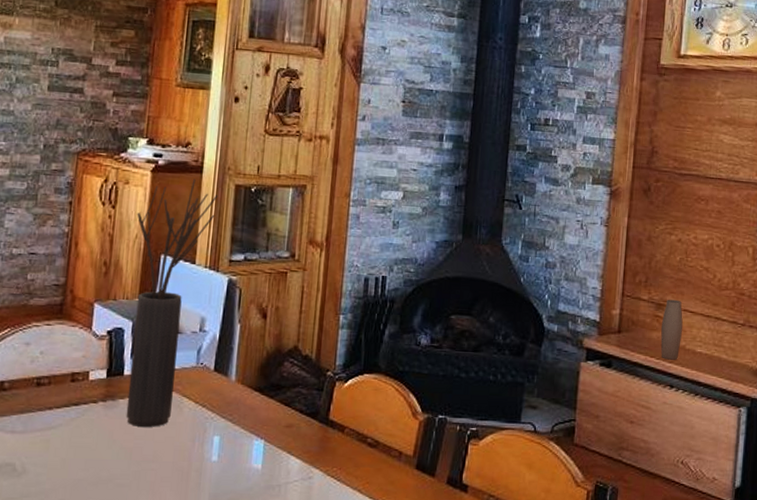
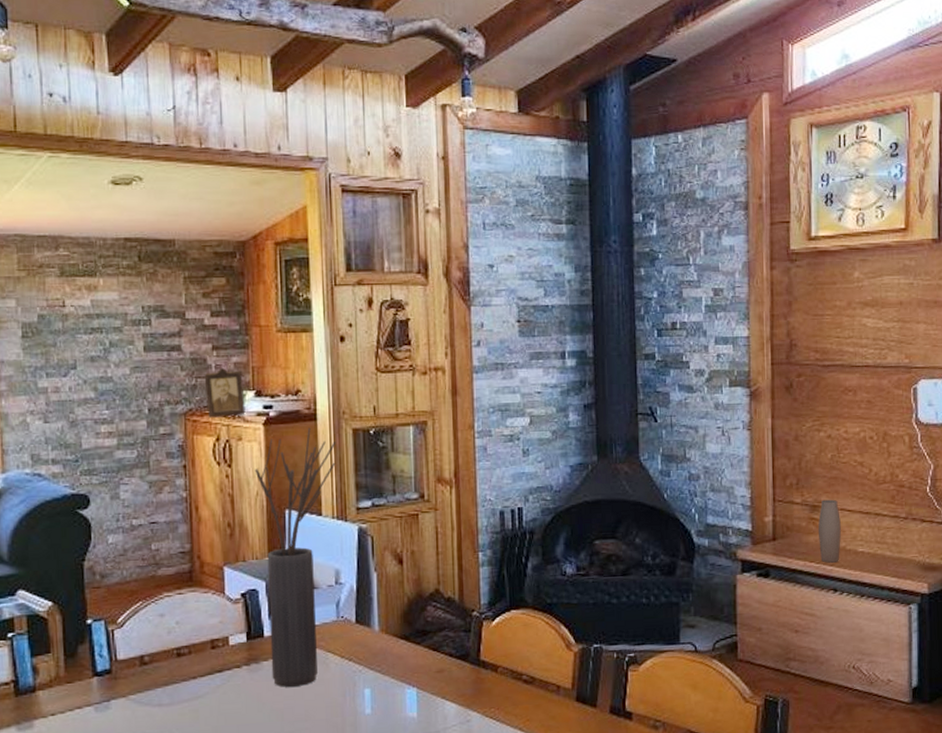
photo frame: none [99,113,138,161] -> present [204,367,246,418]

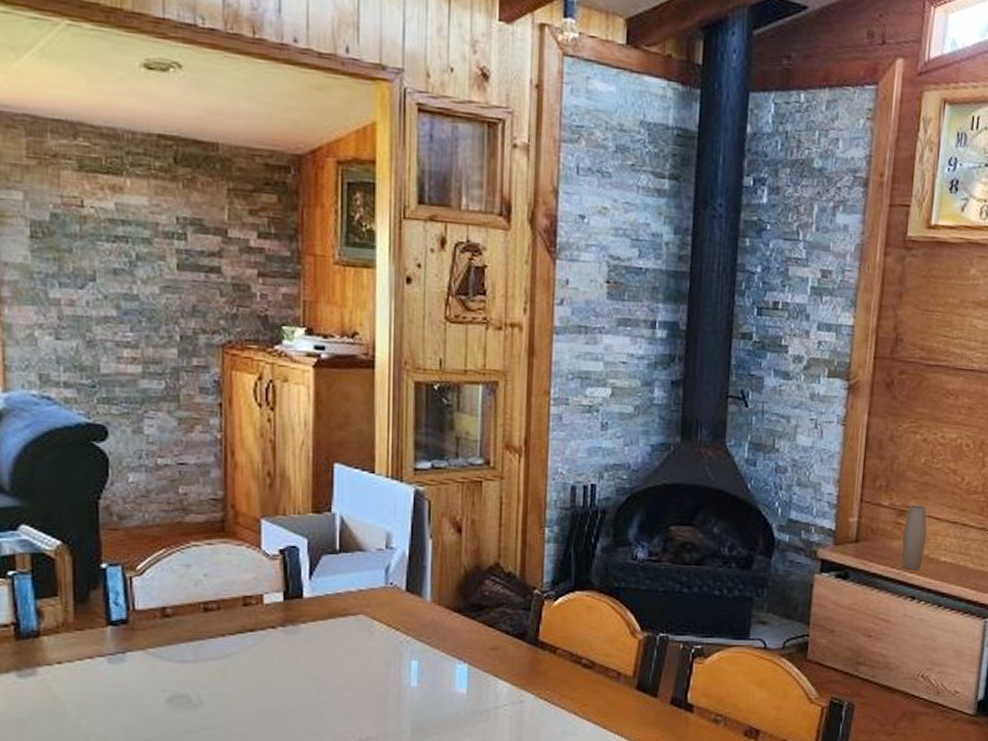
photo frame: present [204,367,246,418] -> none [247,297,294,354]
vase: present [254,427,336,687] -> none [301,375,395,653]

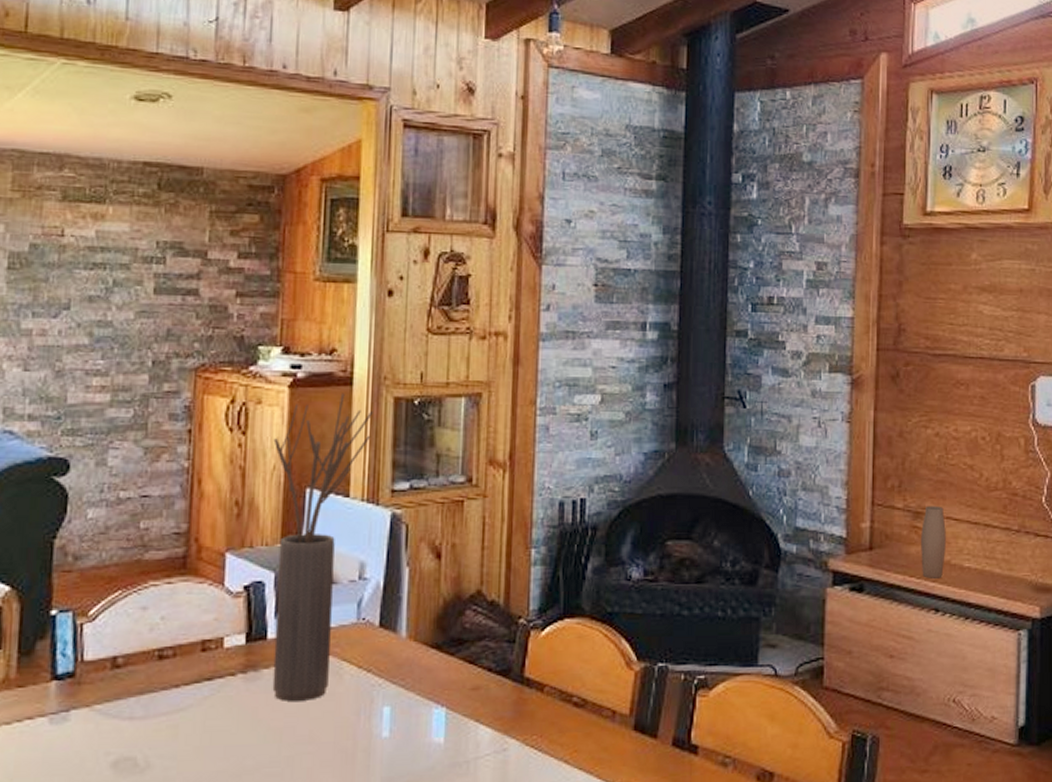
vase: none [301,375,395,653] -> present [272,393,373,701]

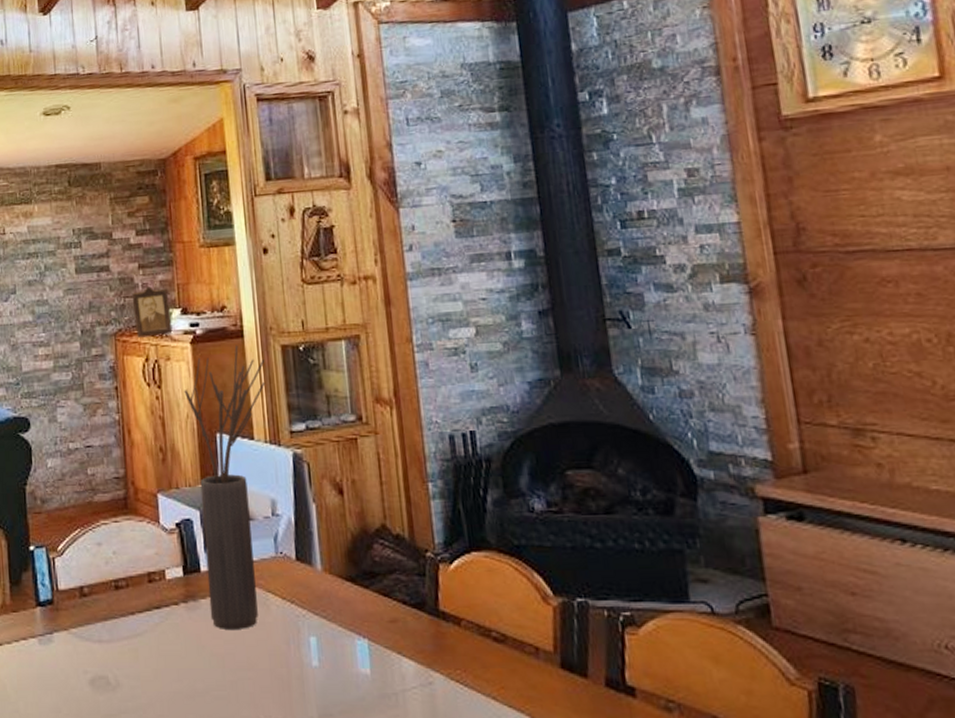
photo frame: none [223,317,270,376] -> present [131,285,173,338]
vase: present [921,506,947,580] -> none [866,420,904,505]

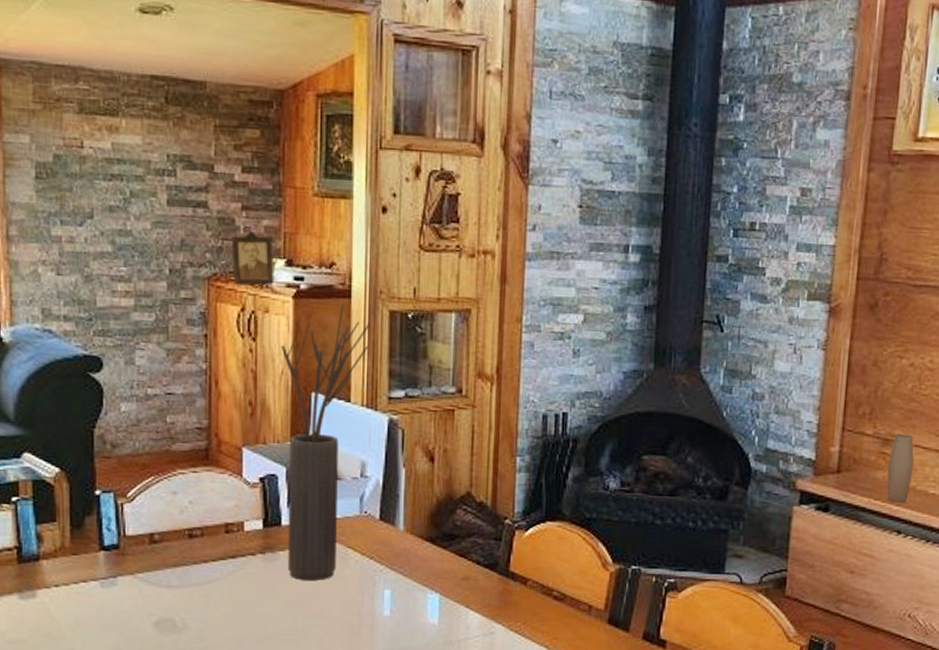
vase: none [866,420,904,505] -> present [887,433,914,504]

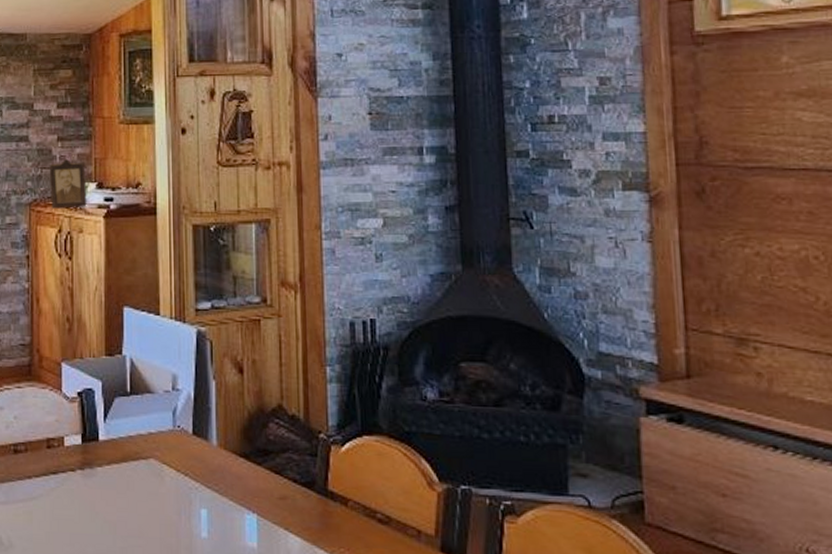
vase: present [281,305,371,580] -> none [94,222,176,498]
vase: present [887,433,914,504] -> none [748,331,781,414]

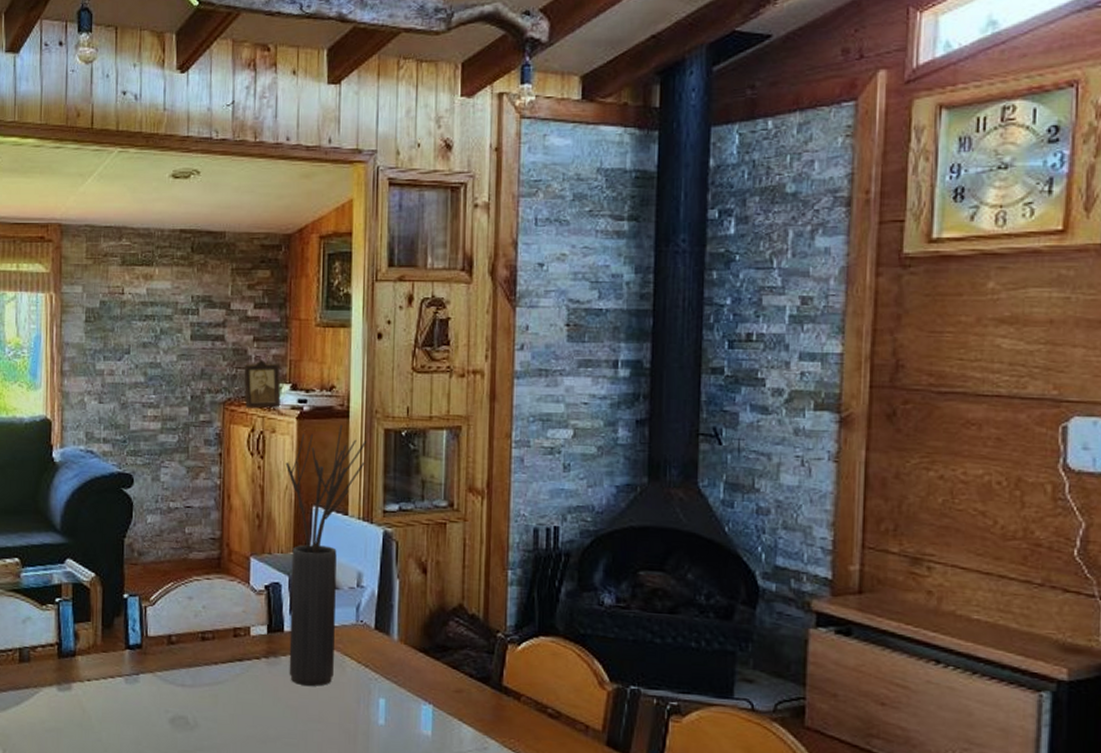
vase: none [94,222,176,498] -> present [285,424,367,686]

